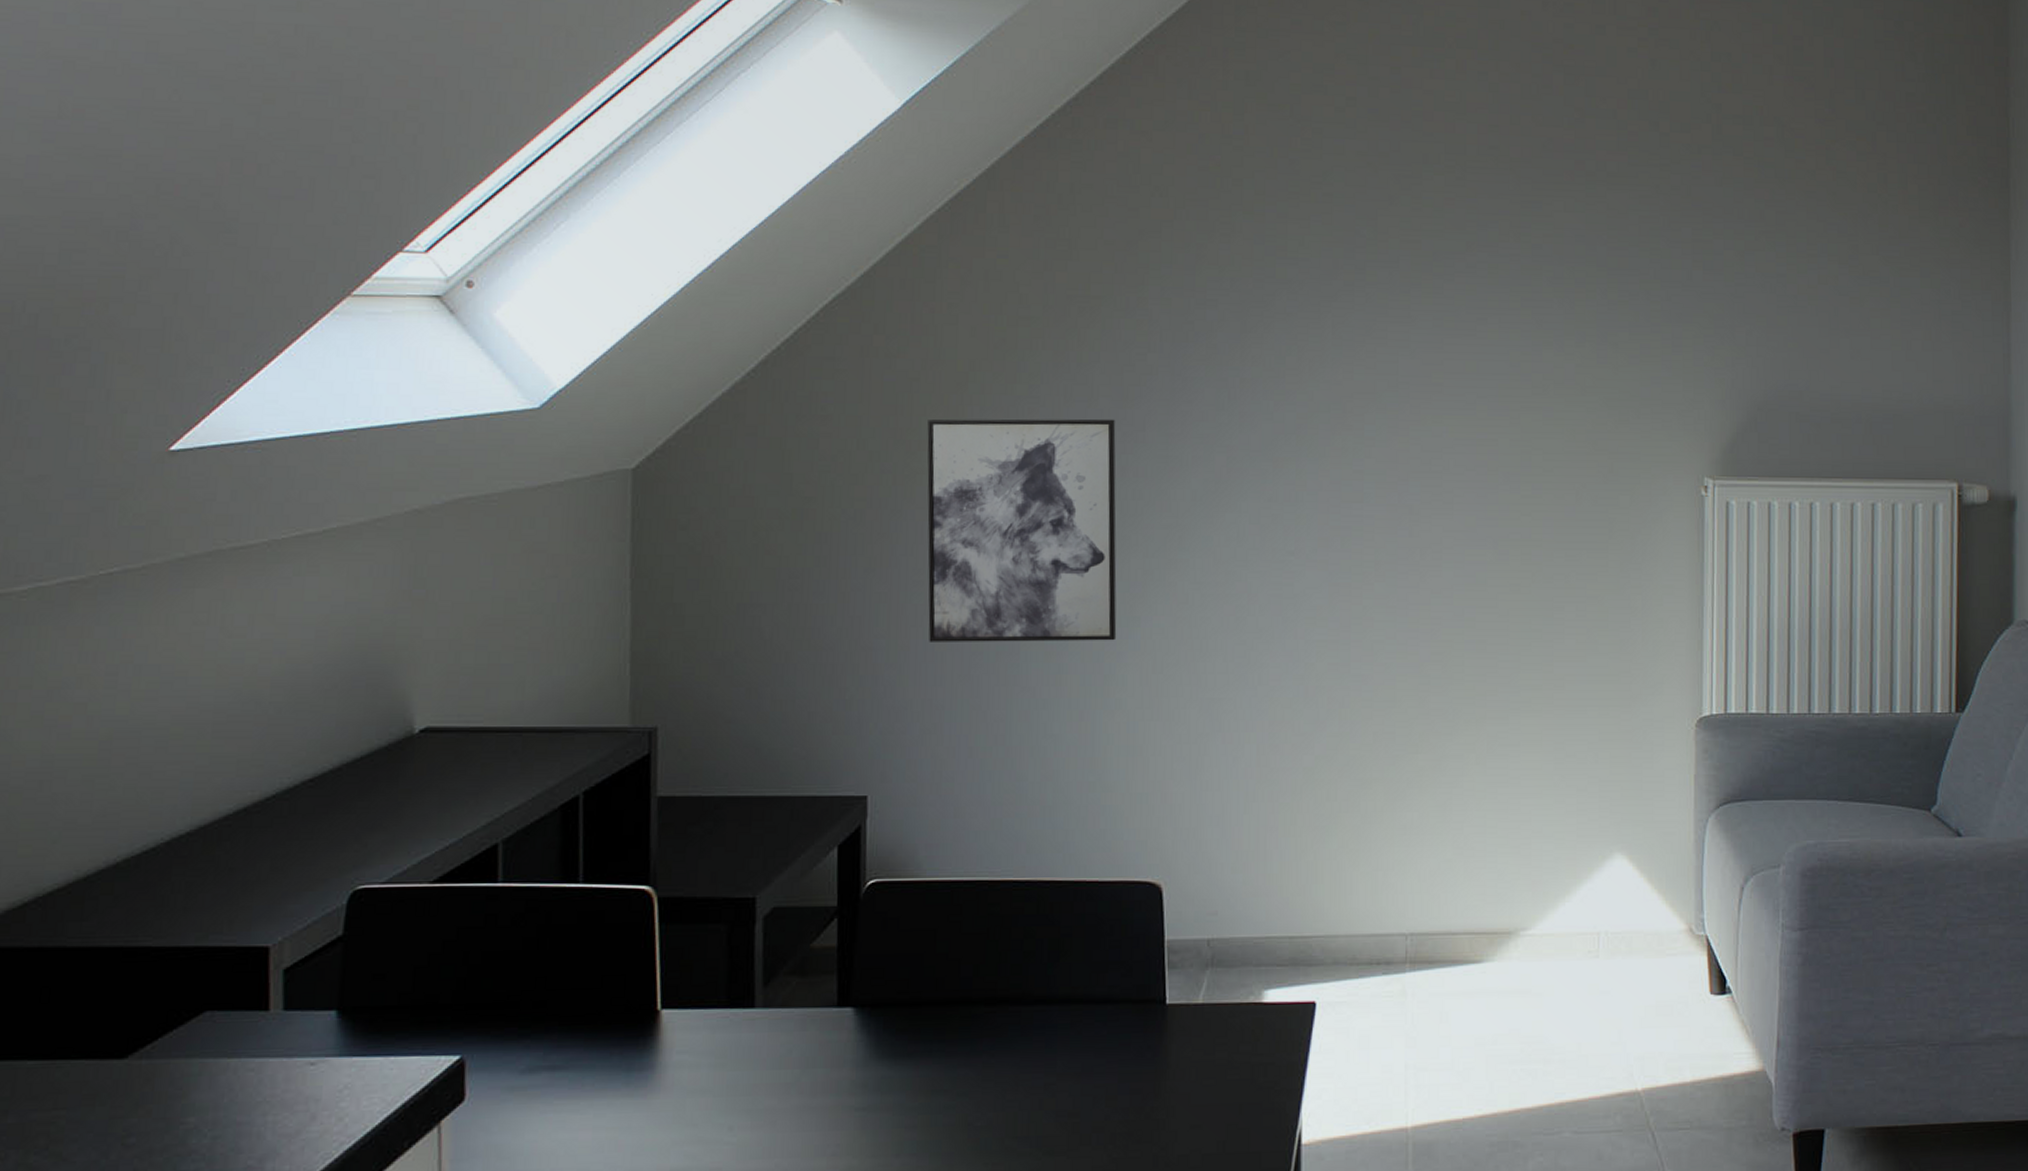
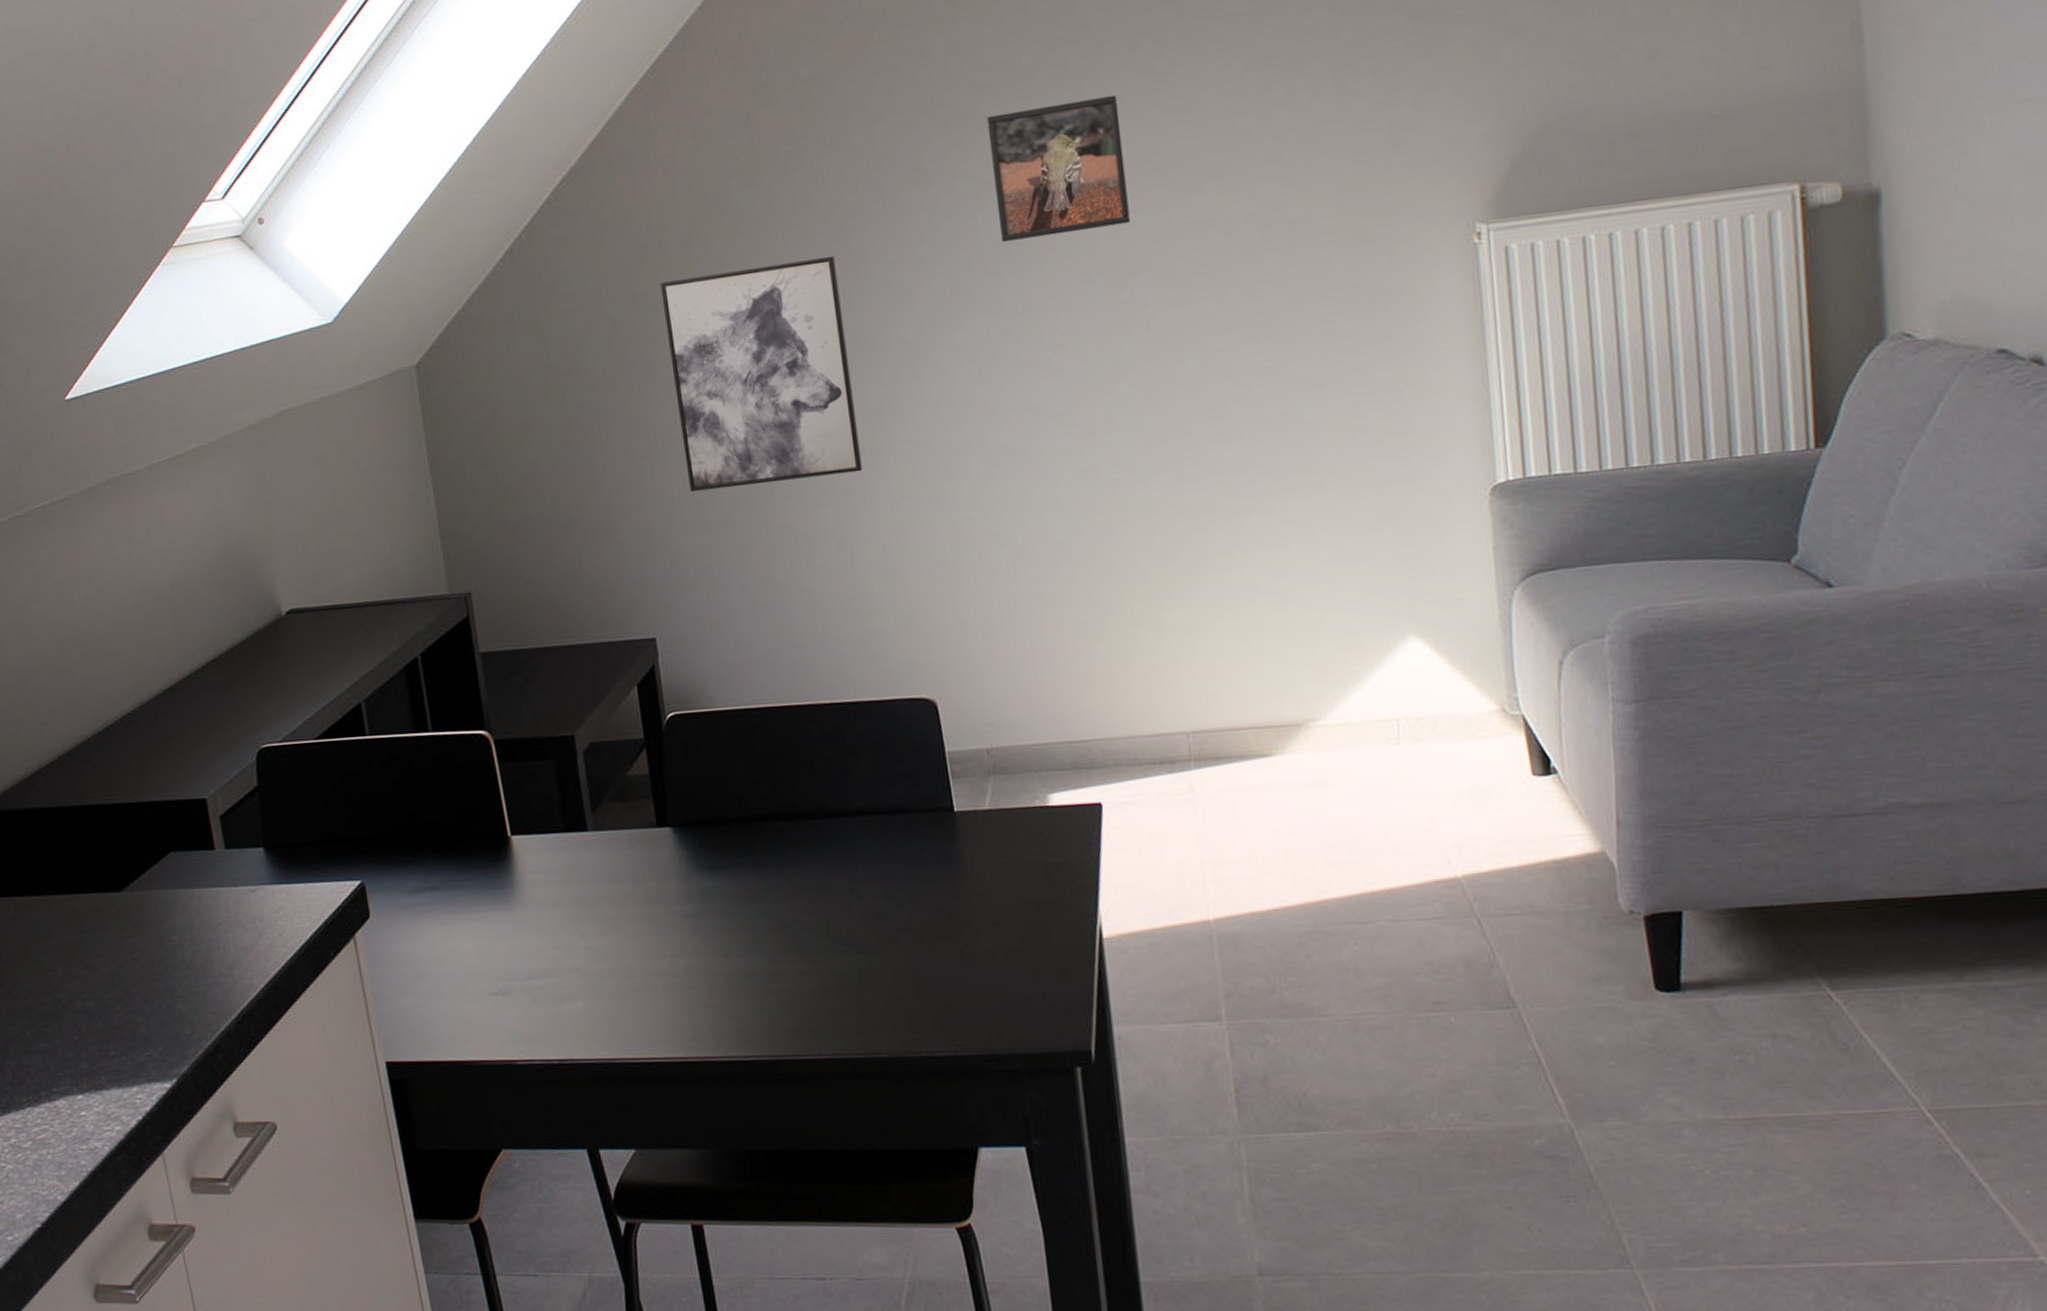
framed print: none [1282,308,1406,432] -> present [987,94,1130,243]

